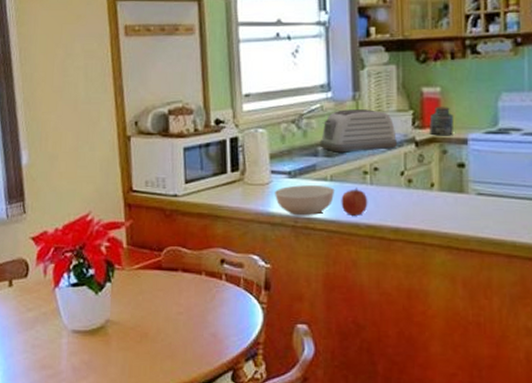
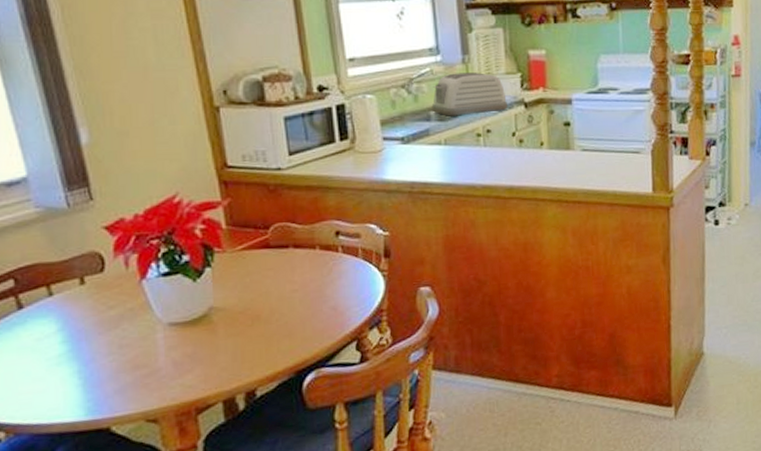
bowl: present [274,185,335,217] -> none [387,150,450,183]
fruit: present [341,187,368,216] -> none [456,150,483,178]
jar: present [429,107,454,136] -> none [536,69,559,97]

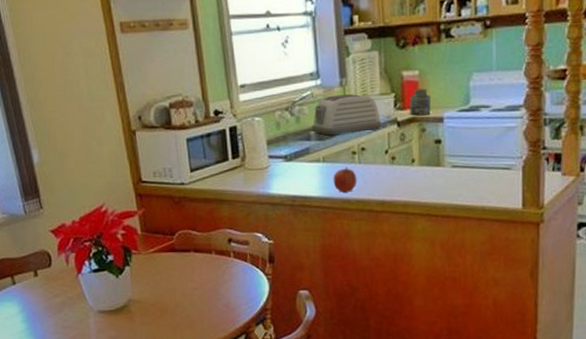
fruit: none [456,150,483,178] -> present [333,167,357,192]
jar: none [536,69,559,97] -> present [409,88,432,116]

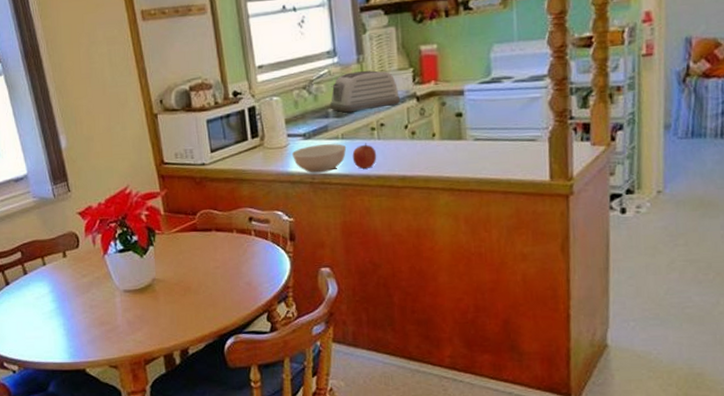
bowl: none [272,166,328,197] -> present [291,143,347,174]
jar: present [409,88,432,116] -> none [428,62,451,90]

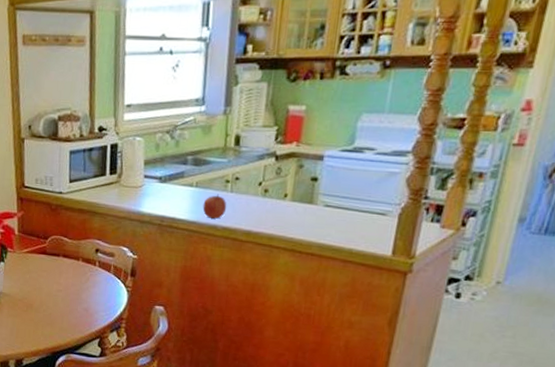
bowl: present [291,143,347,174] -> none [145,189,199,218]
toaster: present [329,70,401,113] -> none [189,123,260,163]

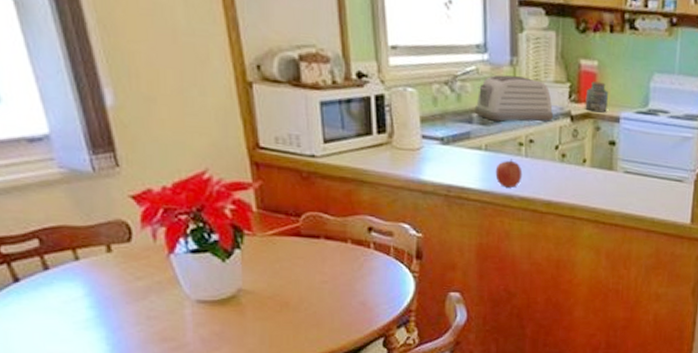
toaster: none [189,123,260,163] -> present [474,74,554,122]
jar: none [290,124,315,152] -> present [585,81,609,113]

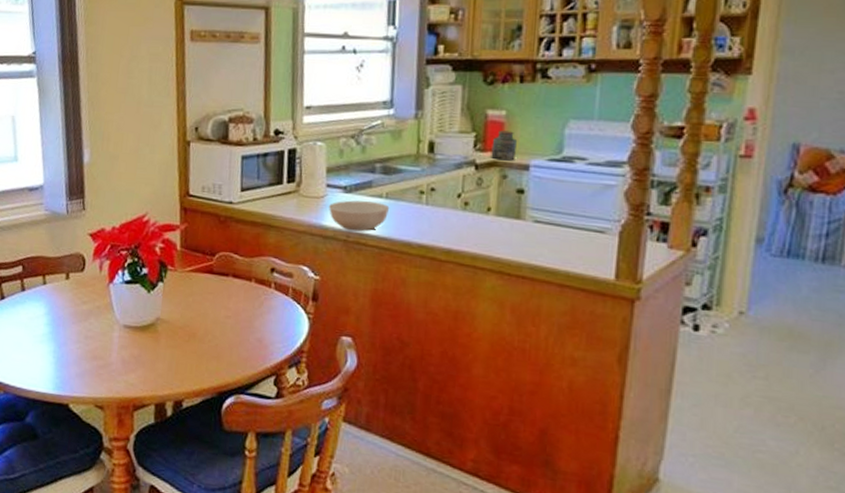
bowl: none [425,152,490,187] -> present [328,200,390,233]
toaster: present [474,74,554,122] -> none [377,127,458,171]
fruit: present [495,159,523,188] -> none [394,206,422,235]

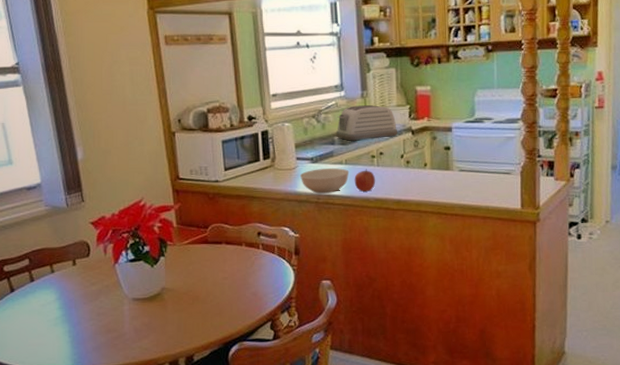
toaster: none [377,127,458,171] -> present [336,105,398,141]
fruit: none [394,206,422,235] -> present [354,169,376,192]
jar: present [491,130,518,161] -> none [422,102,442,125]

